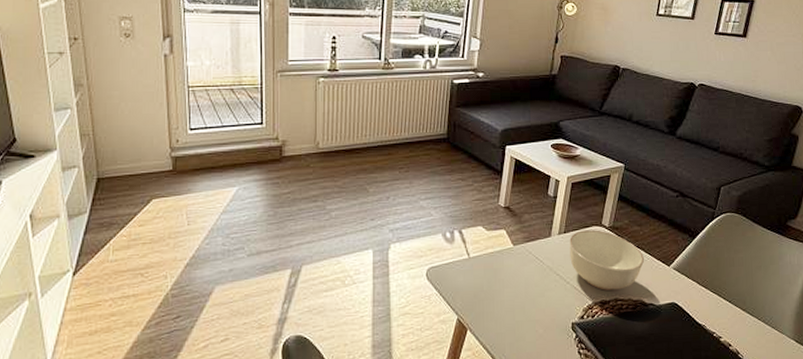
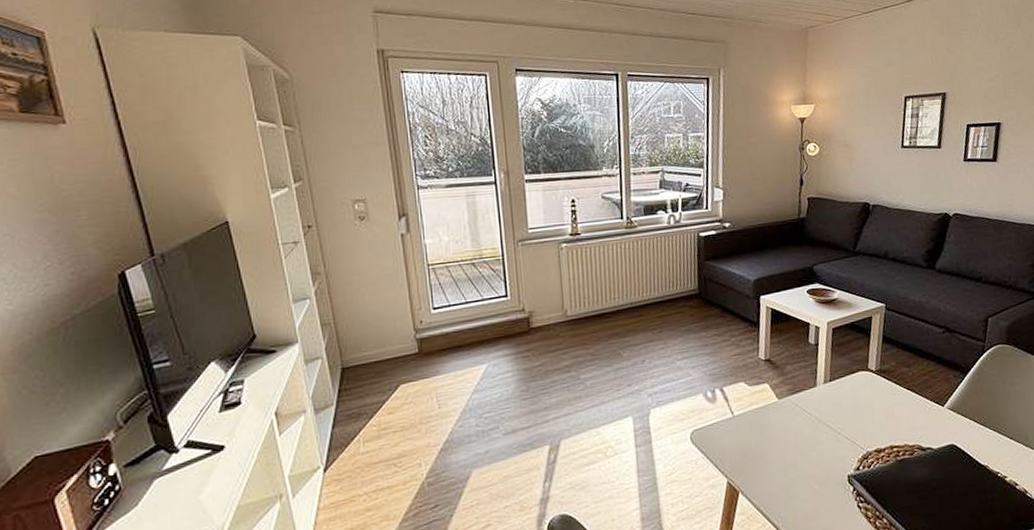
bowl: present [569,230,645,290] -> none [836,375,917,438]

